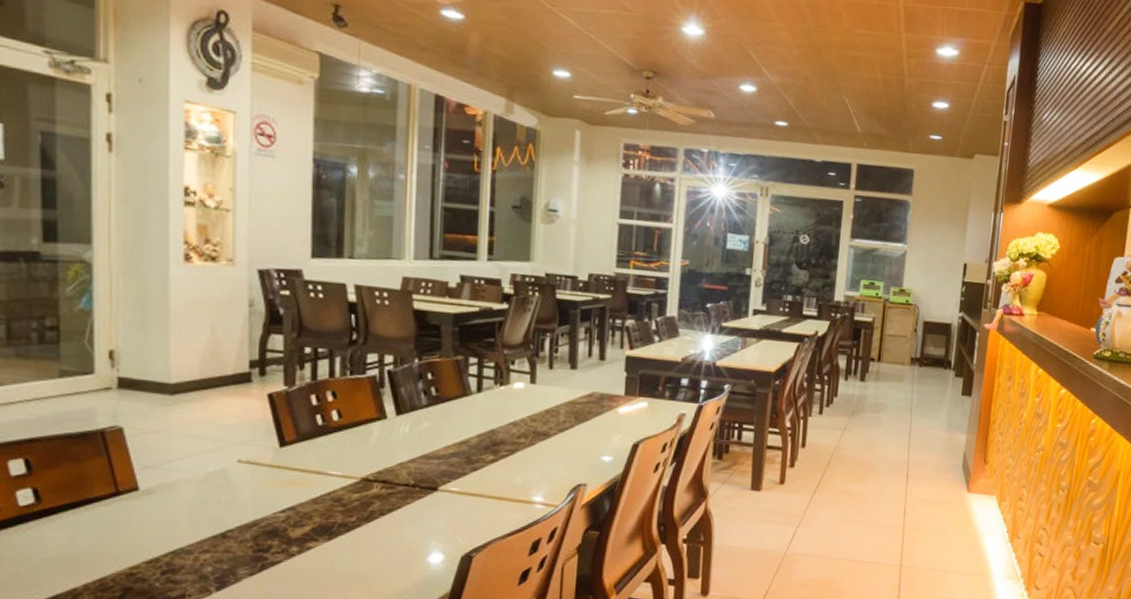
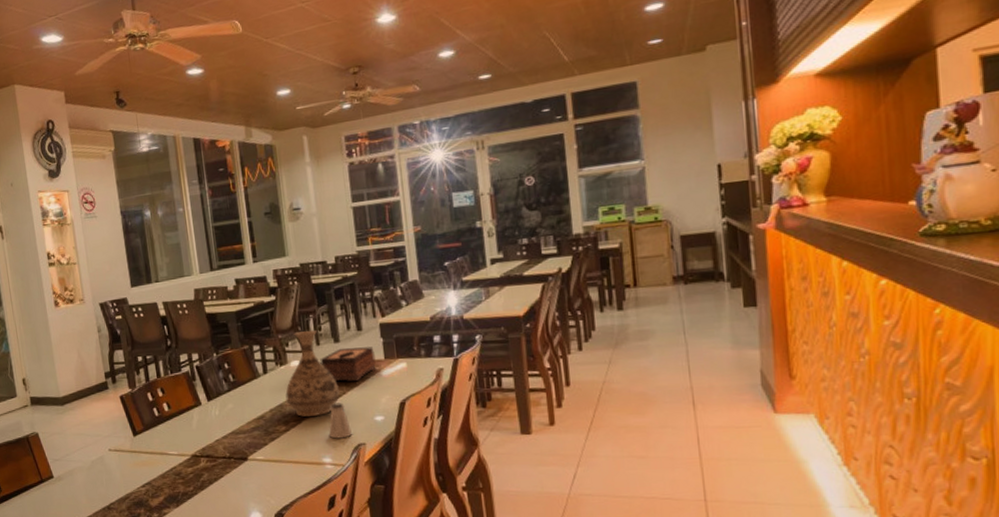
vase: none [500,350,567,448] -> present [285,330,340,417]
saltshaker: none [545,436,574,477] -> present [328,402,353,439]
tissue box: none [550,376,615,415] -> present [320,346,376,381]

